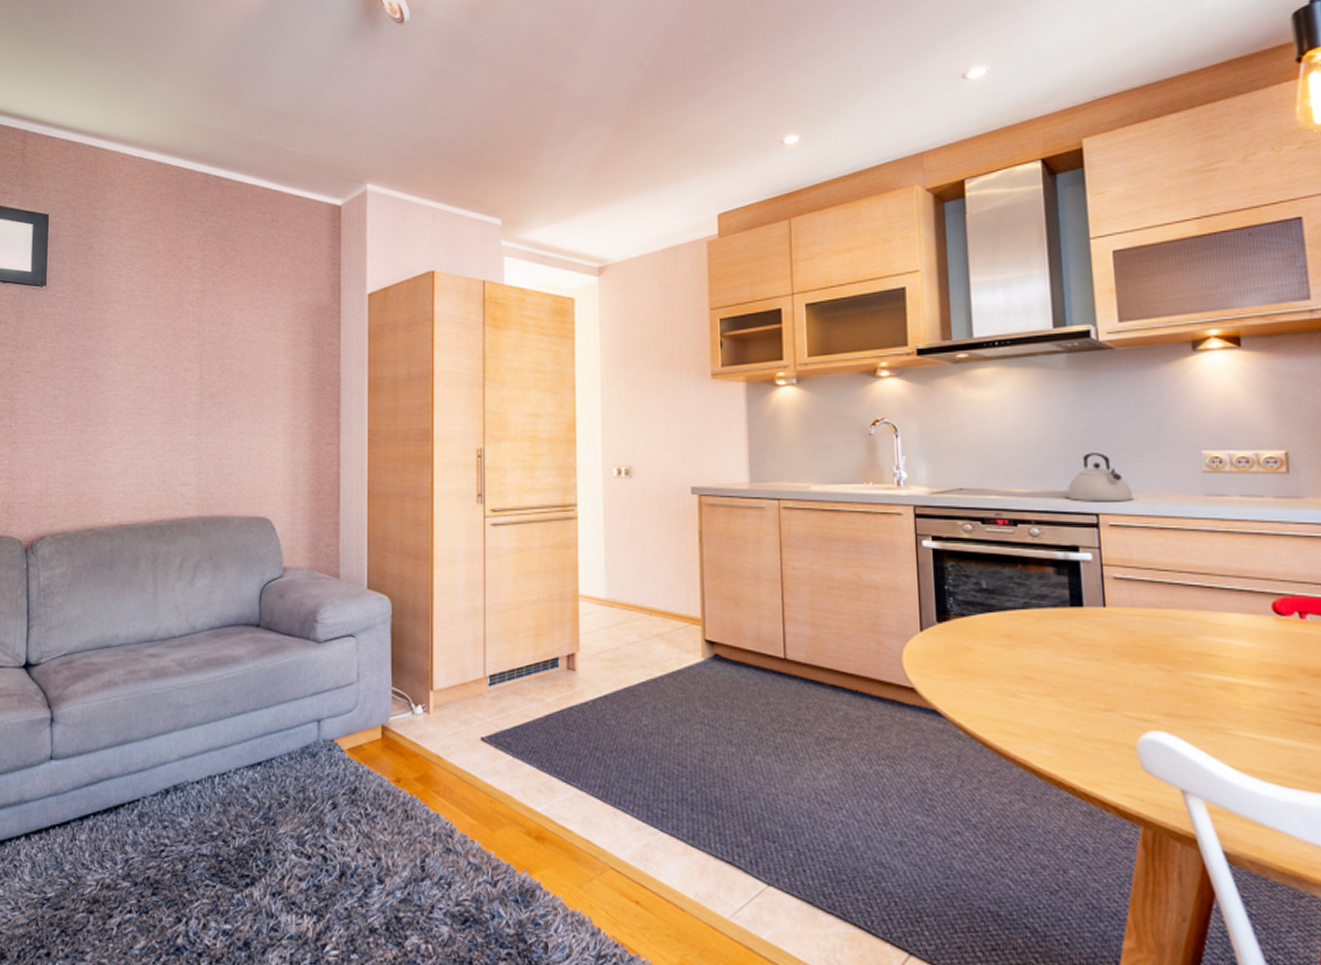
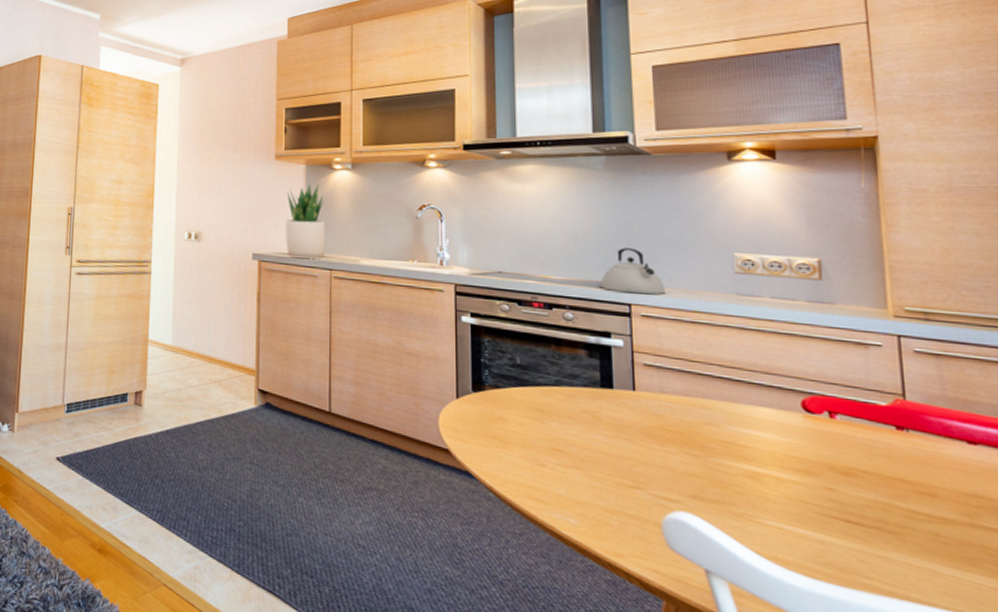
planter: none [726,403,772,490] -> present [285,183,326,260]

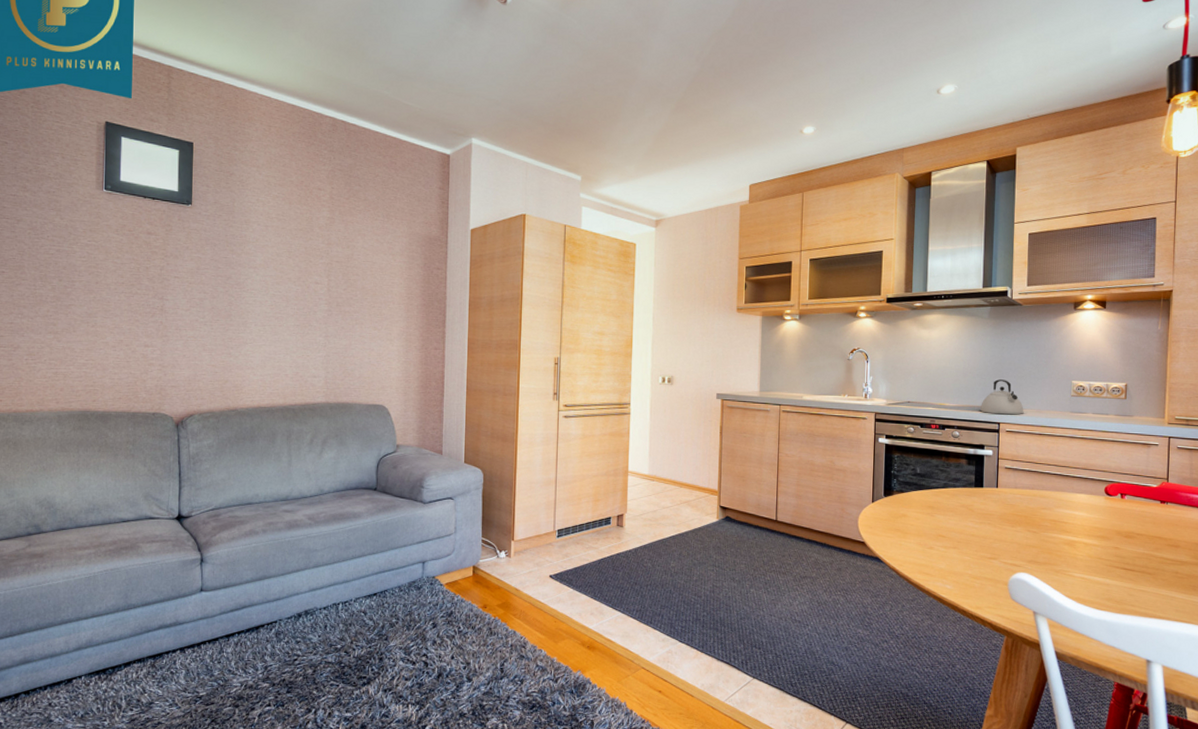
planter: present [285,183,326,260] -> none [744,332,777,397]

